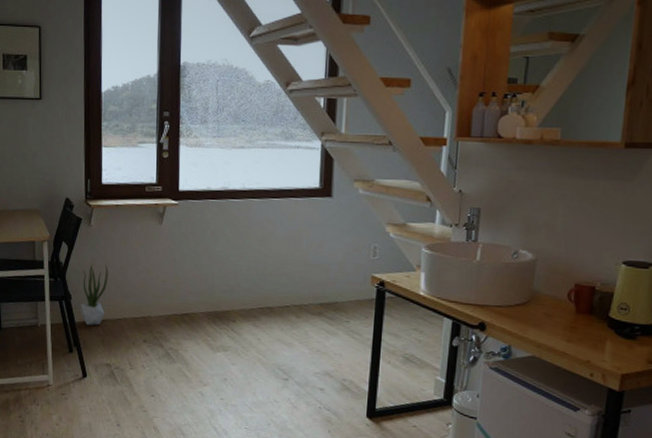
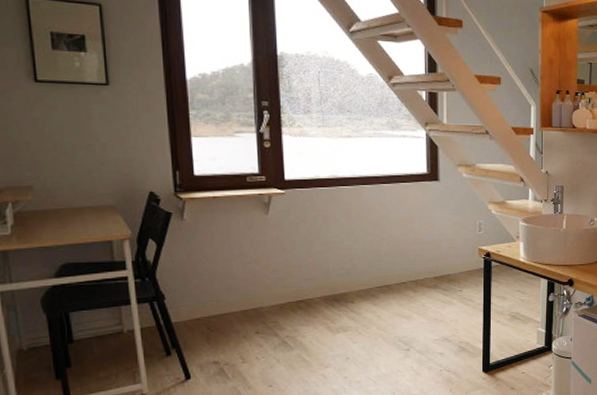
potted plant: present [81,263,108,326] -> none [177,259,209,325]

